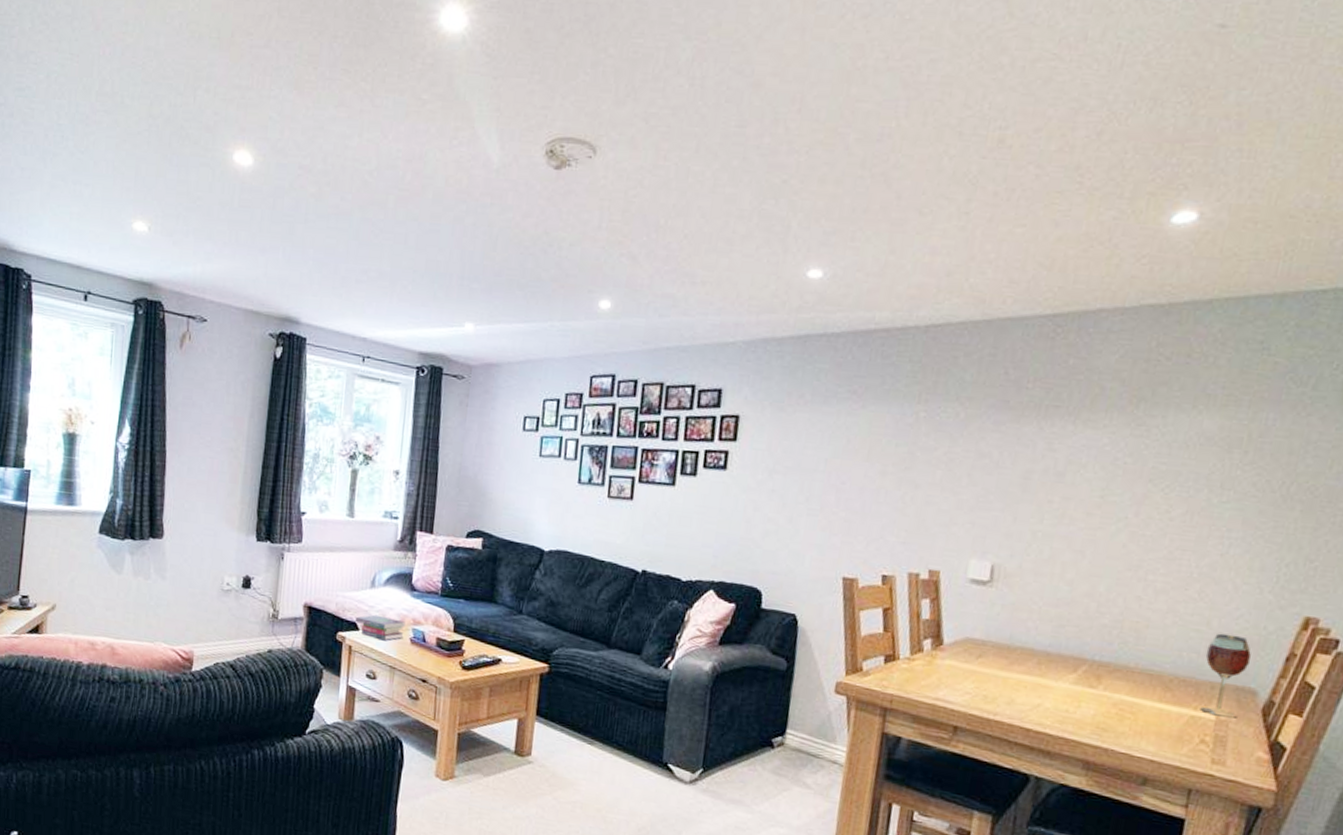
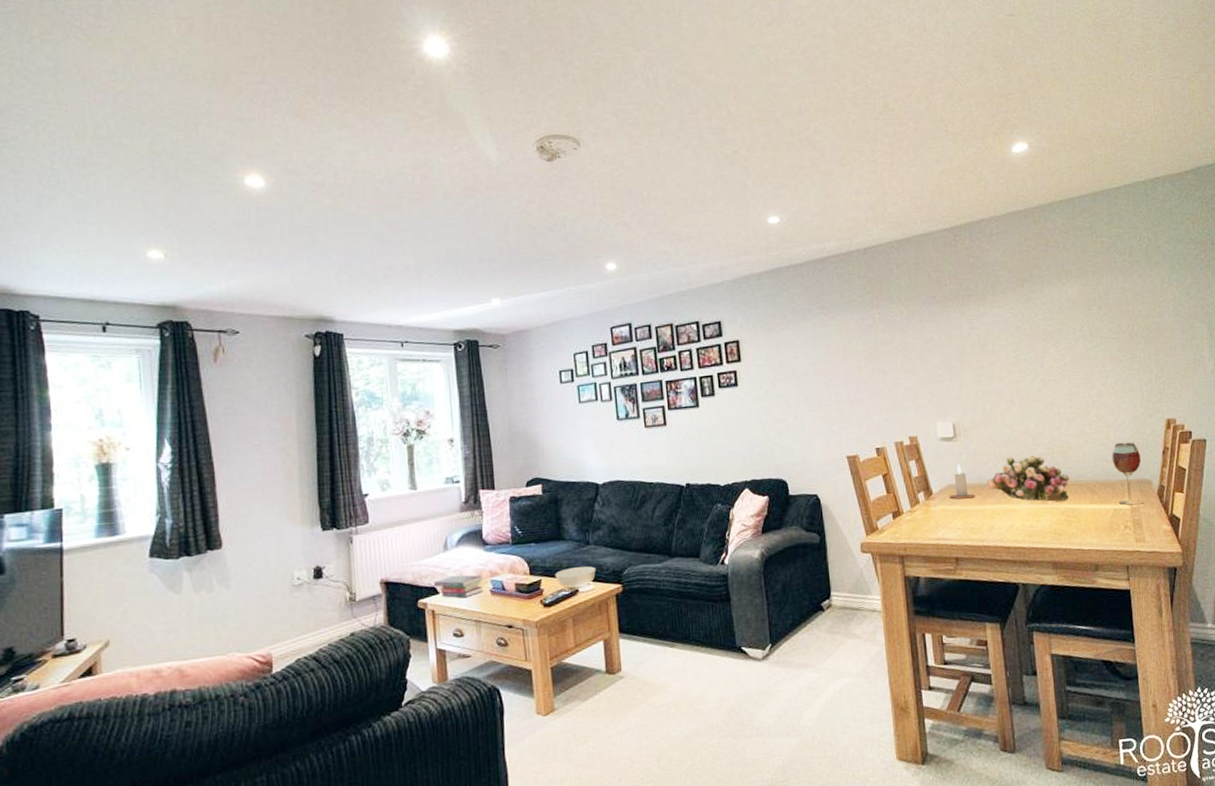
bowl: none [479,634,525,660] -> present [555,566,597,590]
candle: none [964,614,999,661] -> present [949,463,975,499]
flower arrangement: none [1018,619,1137,691] -> present [987,455,1069,502]

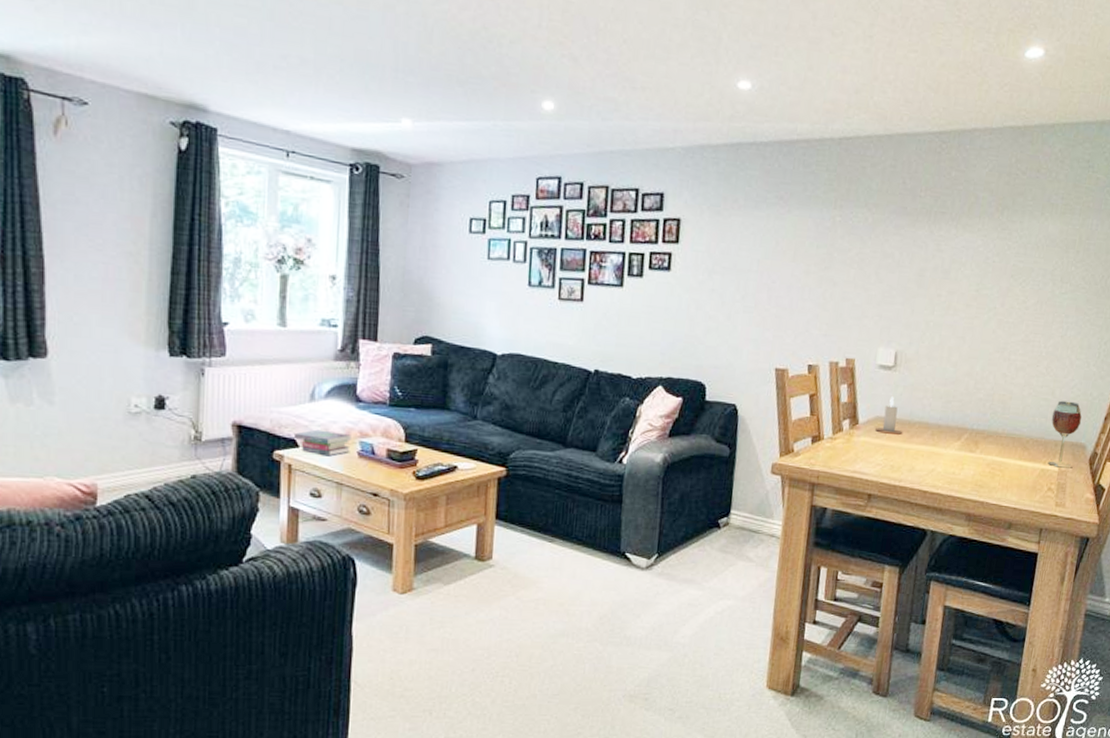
bowl: present [555,566,597,590] -> none [433,441,481,466]
flower arrangement: present [987,455,1069,502] -> none [917,396,1004,453]

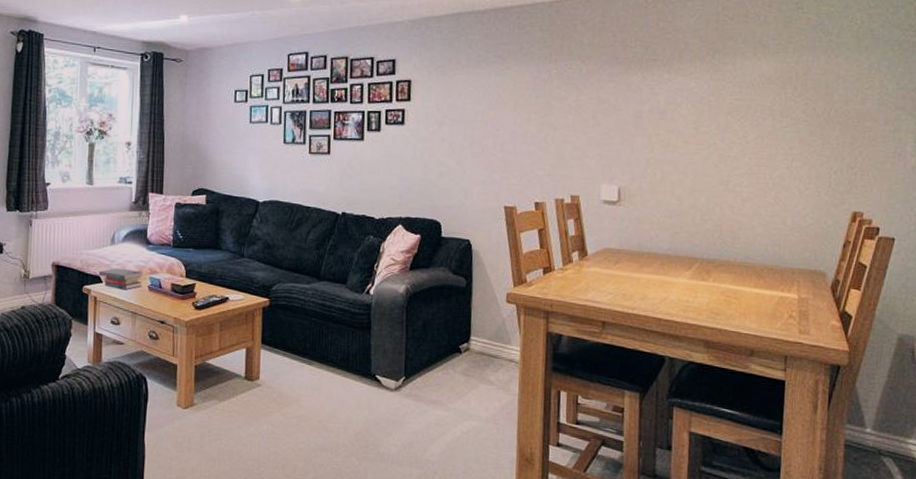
candle: present [875,395,902,435] -> none [605,228,631,265]
wineglass: present [1047,400,1082,468] -> none [785,229,818,296]

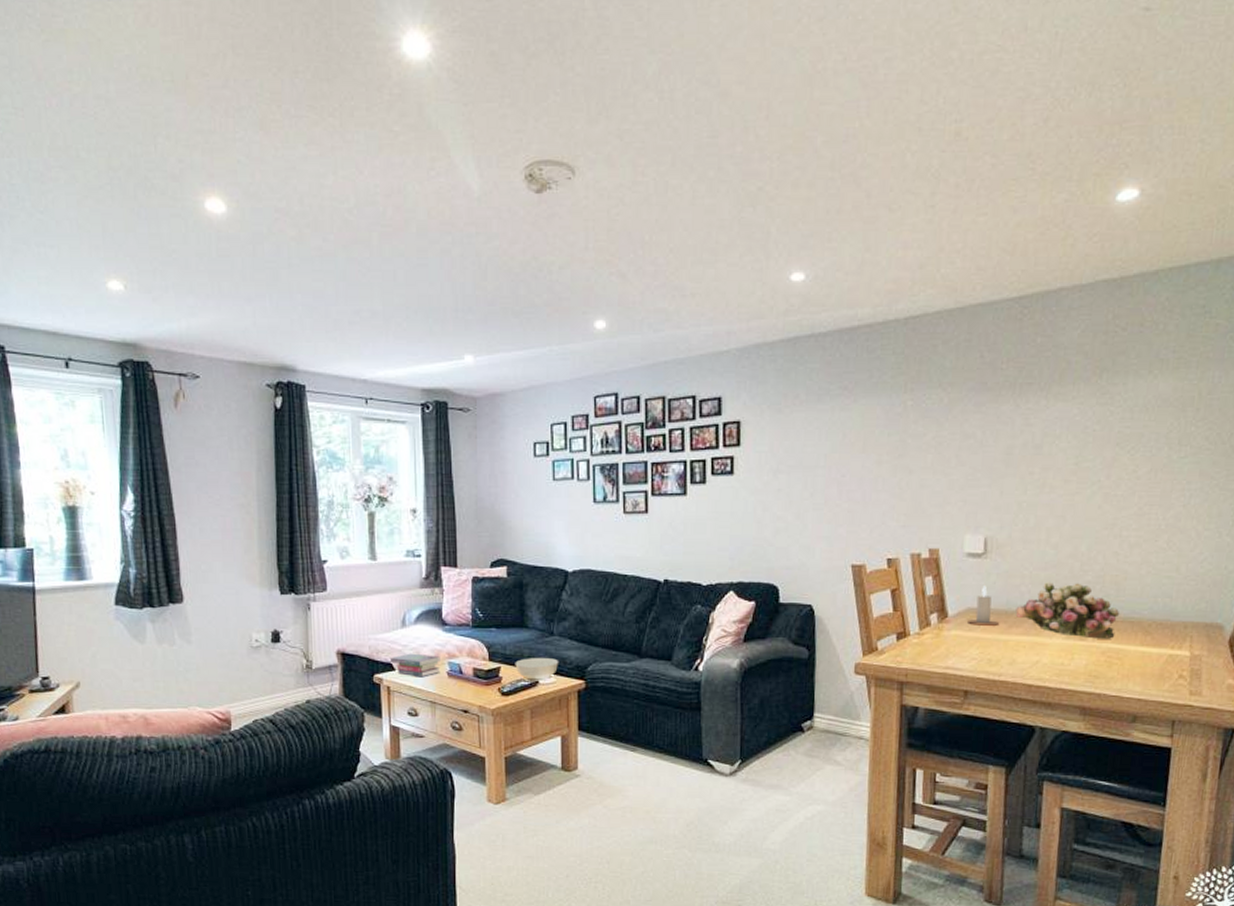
bowl: none [208,276,248,298] -> present [515,658,559,681]
candle: none [605,228,631,265] -> present [968,584,999,626]
flower arrangement: none [646,227,735,281] -> present [1015,581,1119,639]

